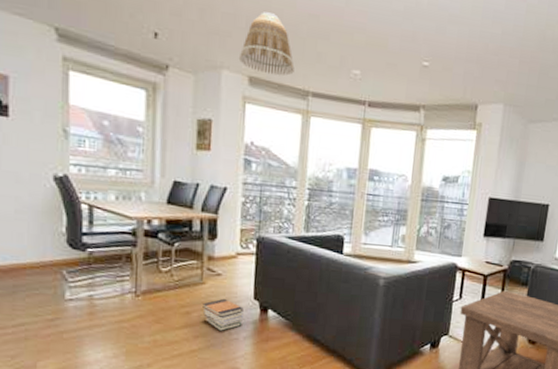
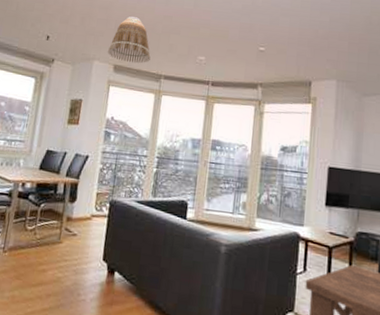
book stack: present [202,298,244,331] -> none [57,258,93,291]

